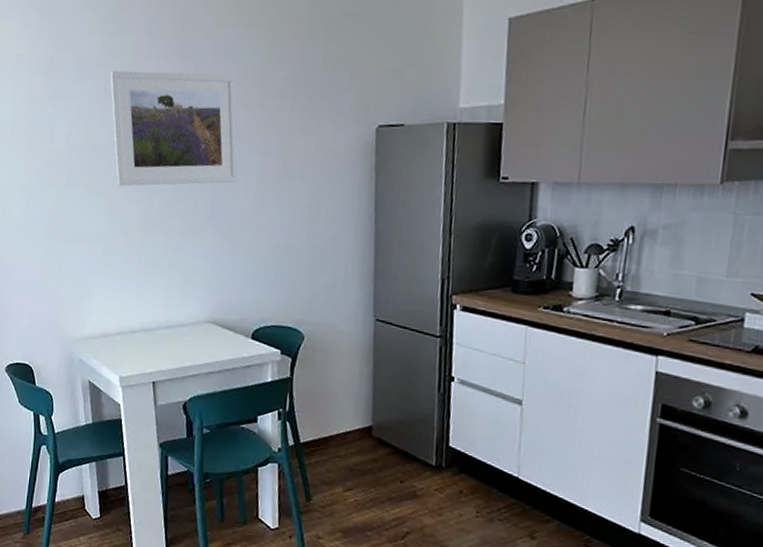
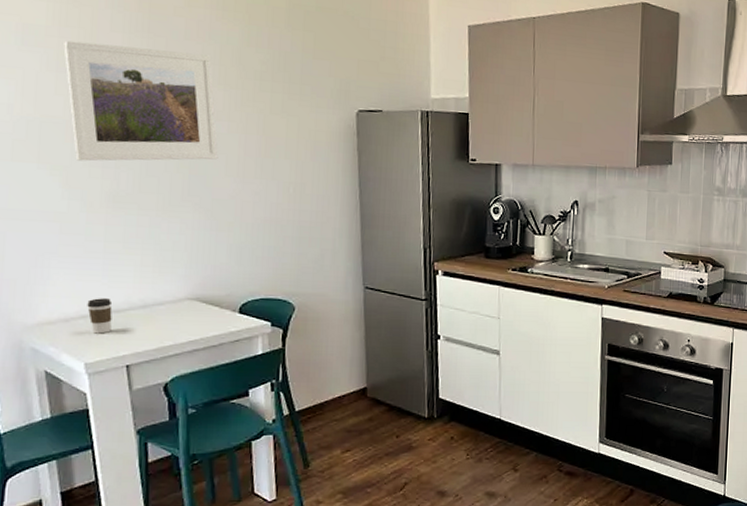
coffee cup: none [123,316,143,351] -> present [87,298,113,334]

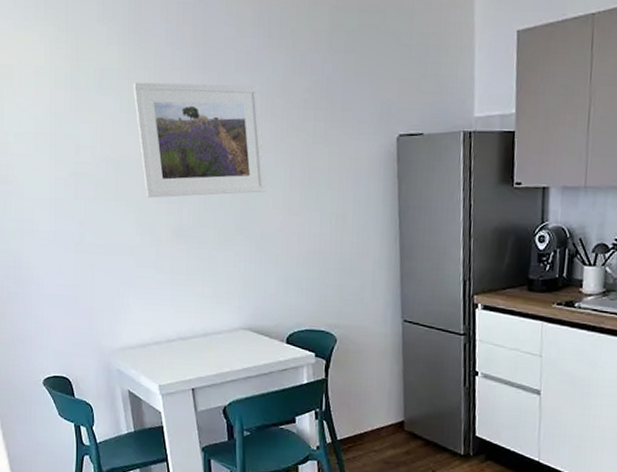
coffee cup: present [87,298,113,334] -> none [159,326,180,359]

